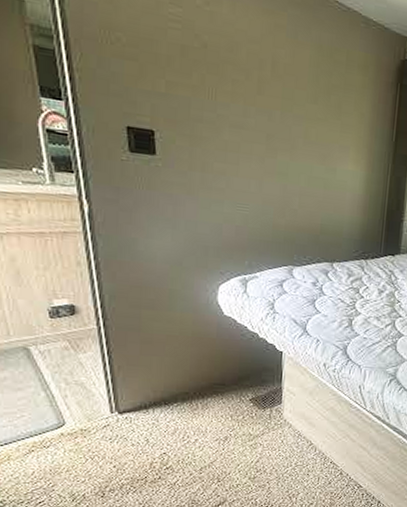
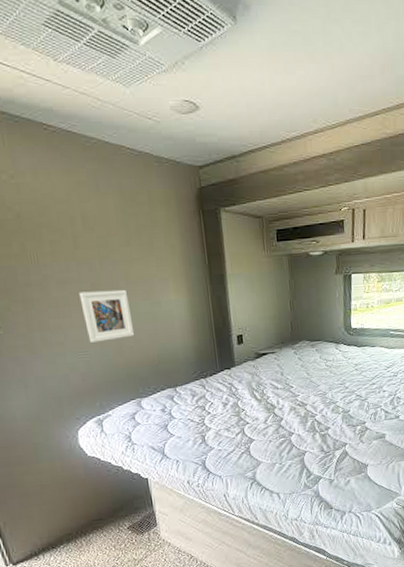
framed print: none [251,140,304,199] -> present [79,289,135,343]

